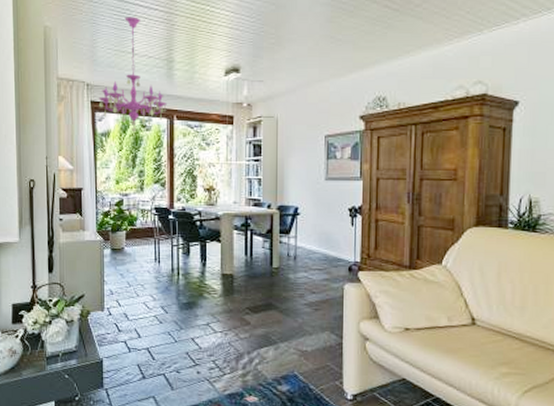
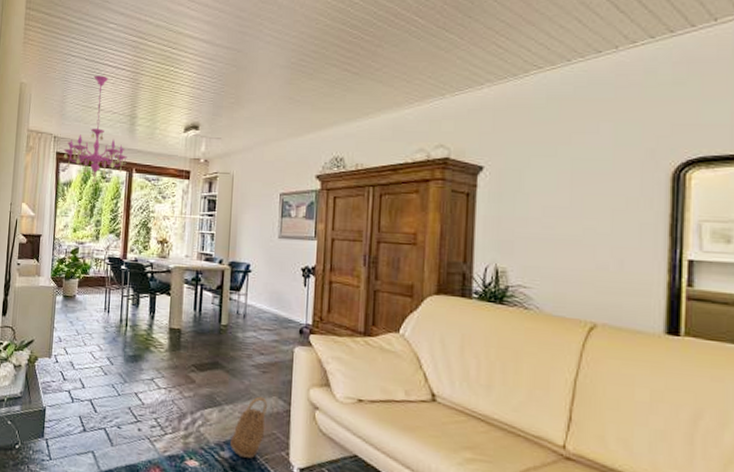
basket: none [286,332,321,390] -> present [229,396,268,458]

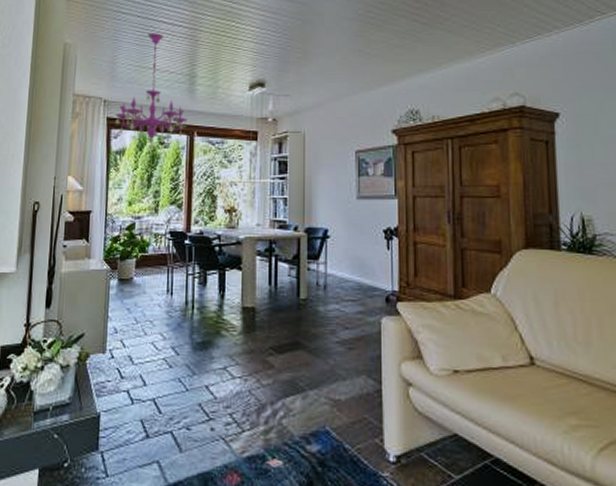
basket: present [229,396,268,458] -> none [316,377,357,450]

